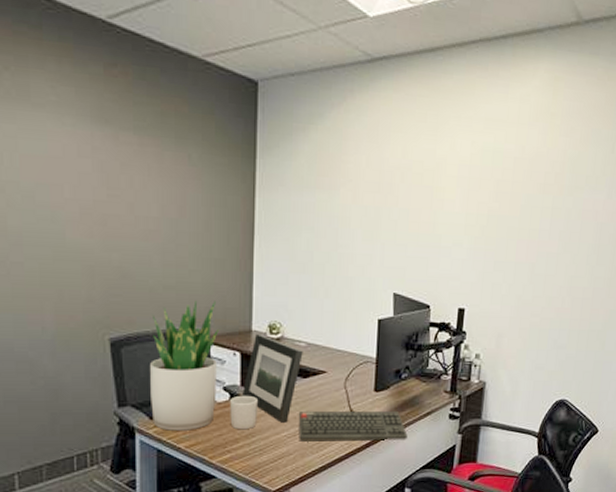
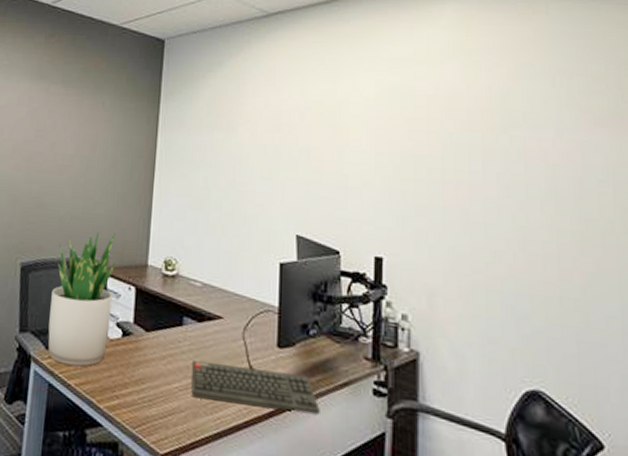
mug: present [230,395,259,430] -> none [120,333,151,375]
picture frame: present [242,333,303,423] -> none [135,268,198,372]

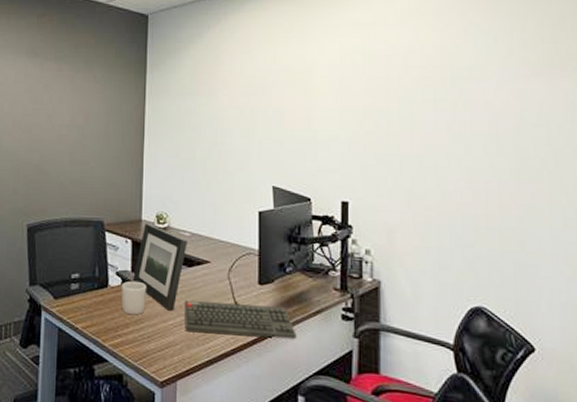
planter: present [48,231,116,367] -> none [55,192,113,312]
mug: none [120,333,151,375] -> present [121,280,147,316]
picture frame: none [135,268,198,372] -> present [133,223,187,311]

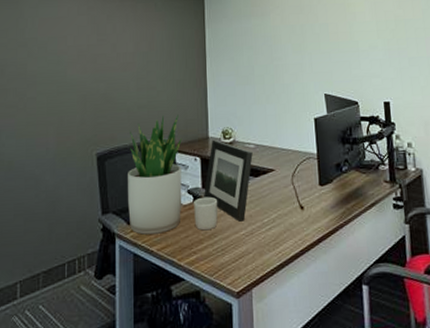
planter: none [55,192,113,312] -> present [128,114,182,235]
computer keyboard: present [184,299,297,340] -> none [253,204,357,239]

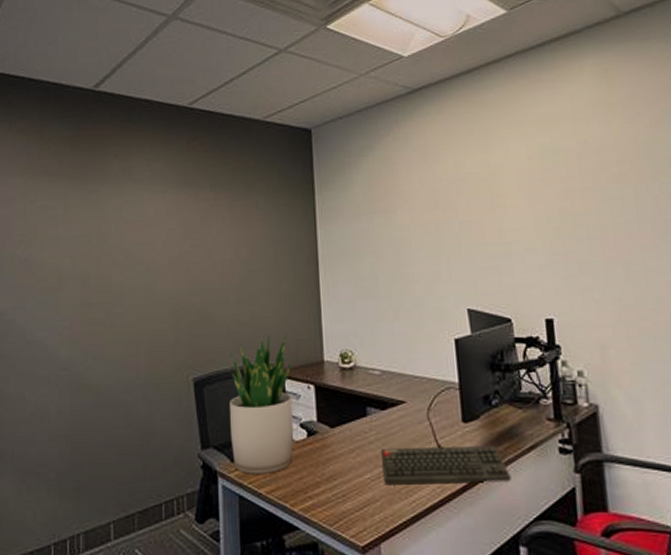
mug: present [194,196,218,231] -> none [308,432,337,472]
picture frame: present [204,139,253,222] -> none [319,364,378,463]
computer keyboard: none [253,204,357,239] -> present [380,446,511,485]

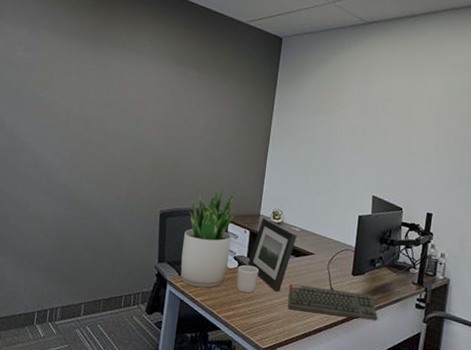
mug: none [308,432,337,472] -> present [236,264,260,294]
picture frame: none [319,364,378,463] -> present [247,217,297,292]

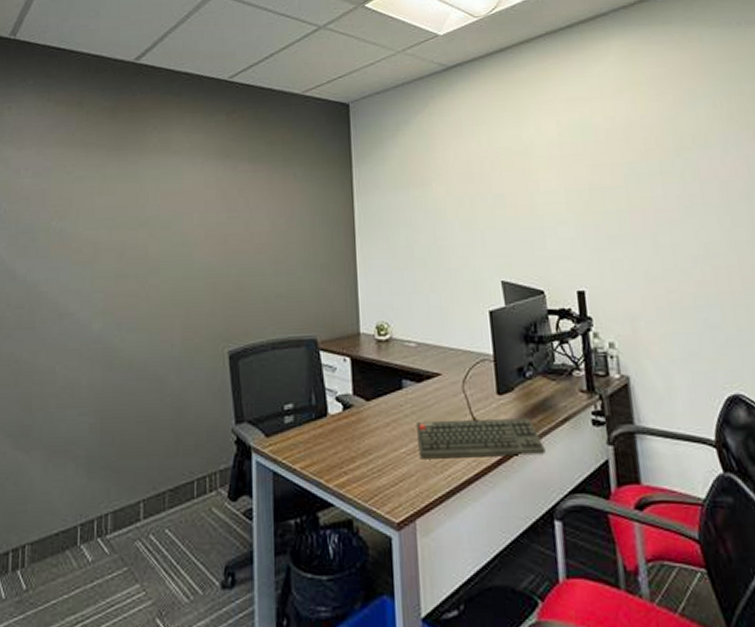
planter: present [180,188,236,288] -> none [265,305,330,449]
mug: present [236,264,260,294] -> none [343,405,373,447]
picture frame: present [247,217,297,292] -> none [355,336,414,437]

